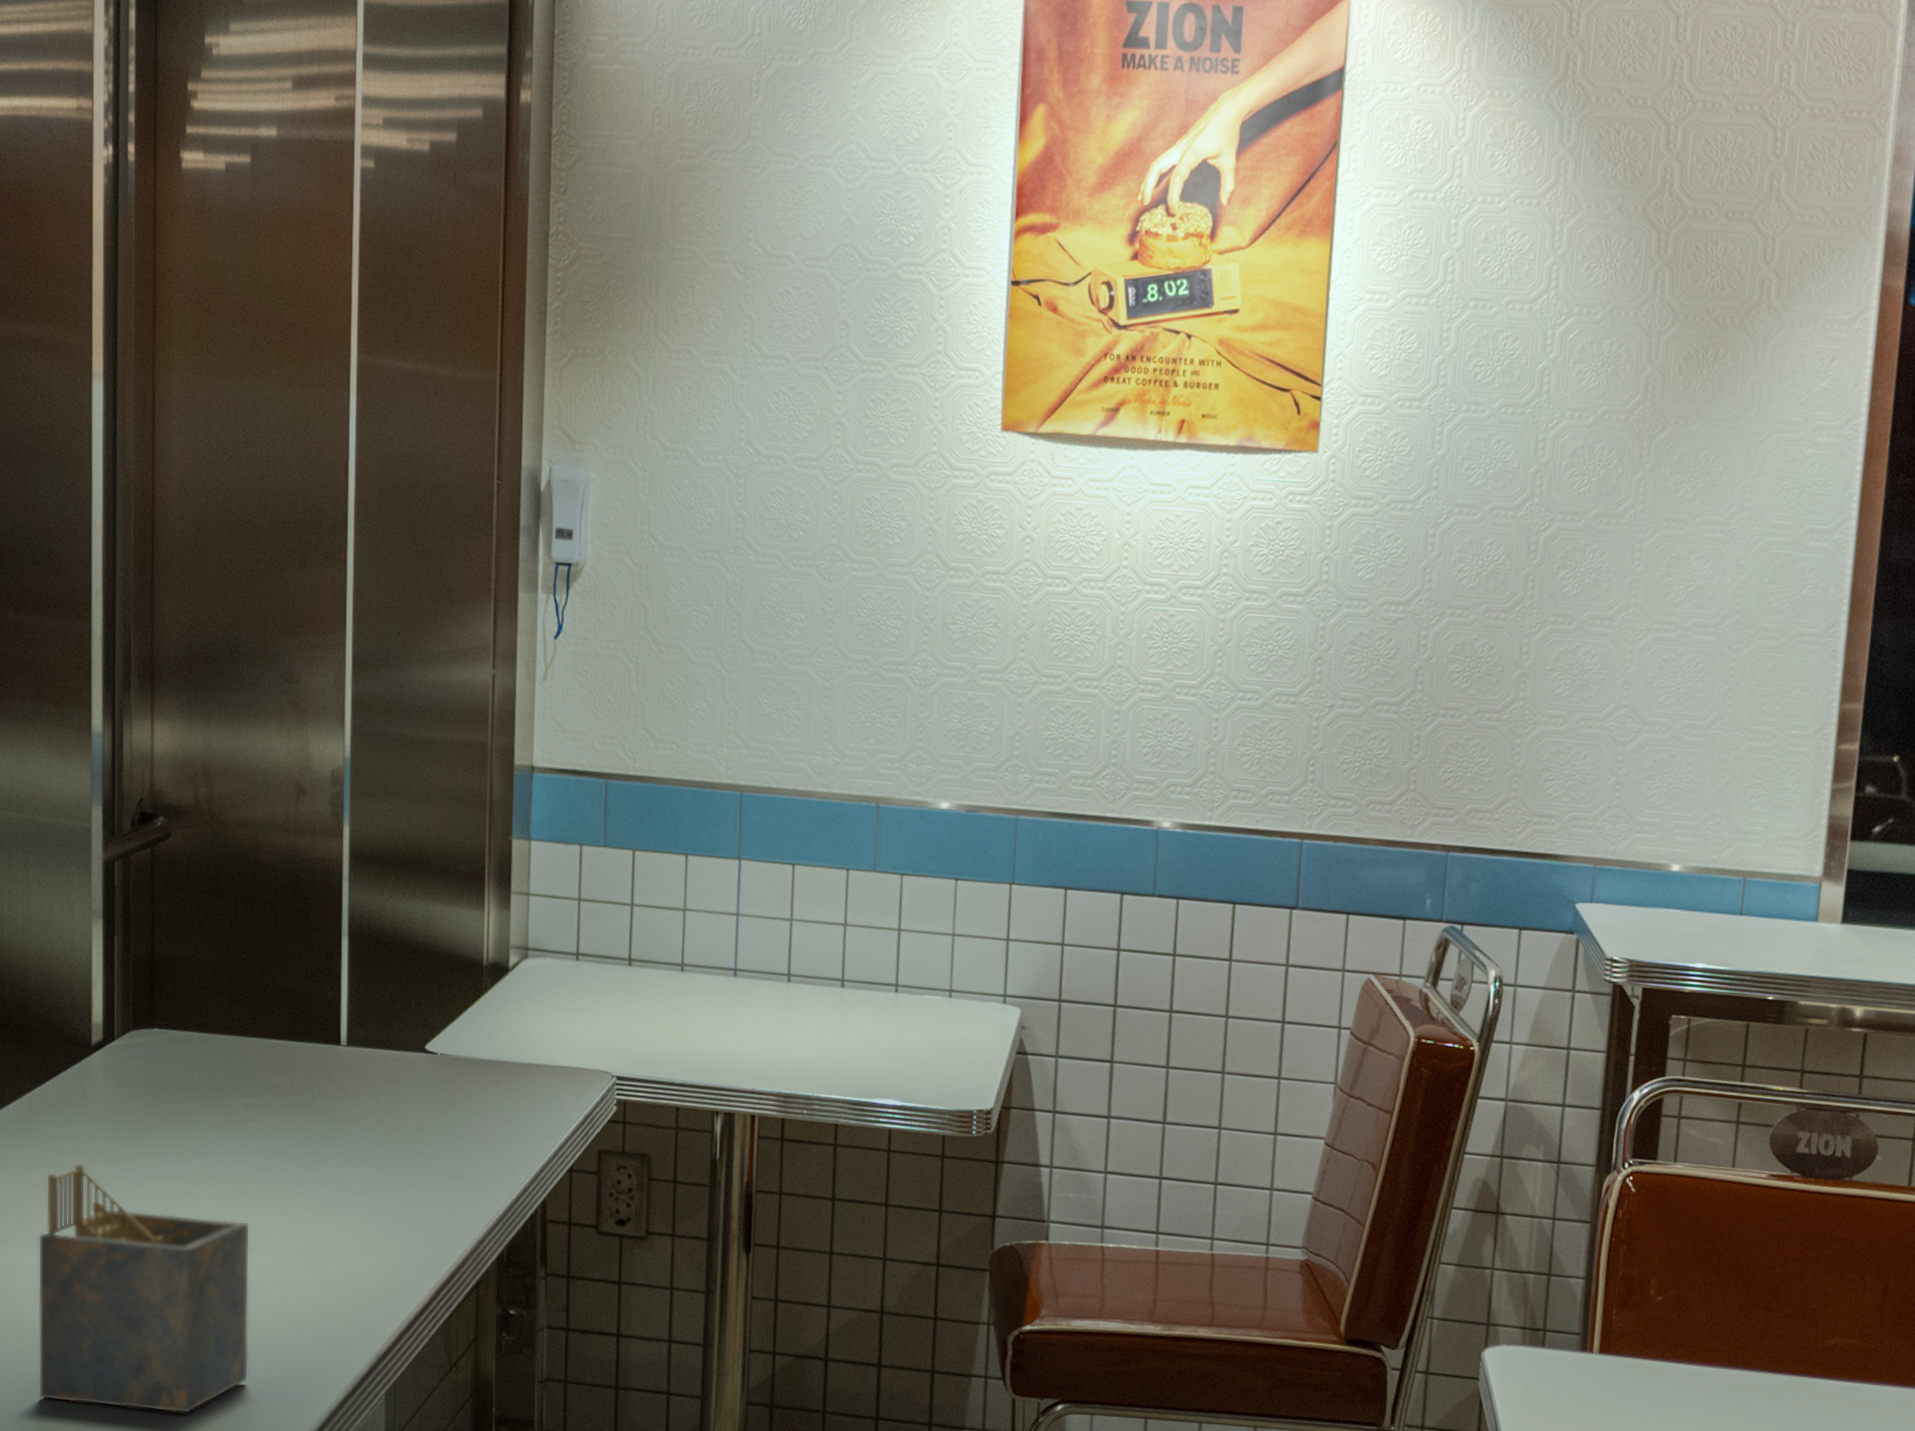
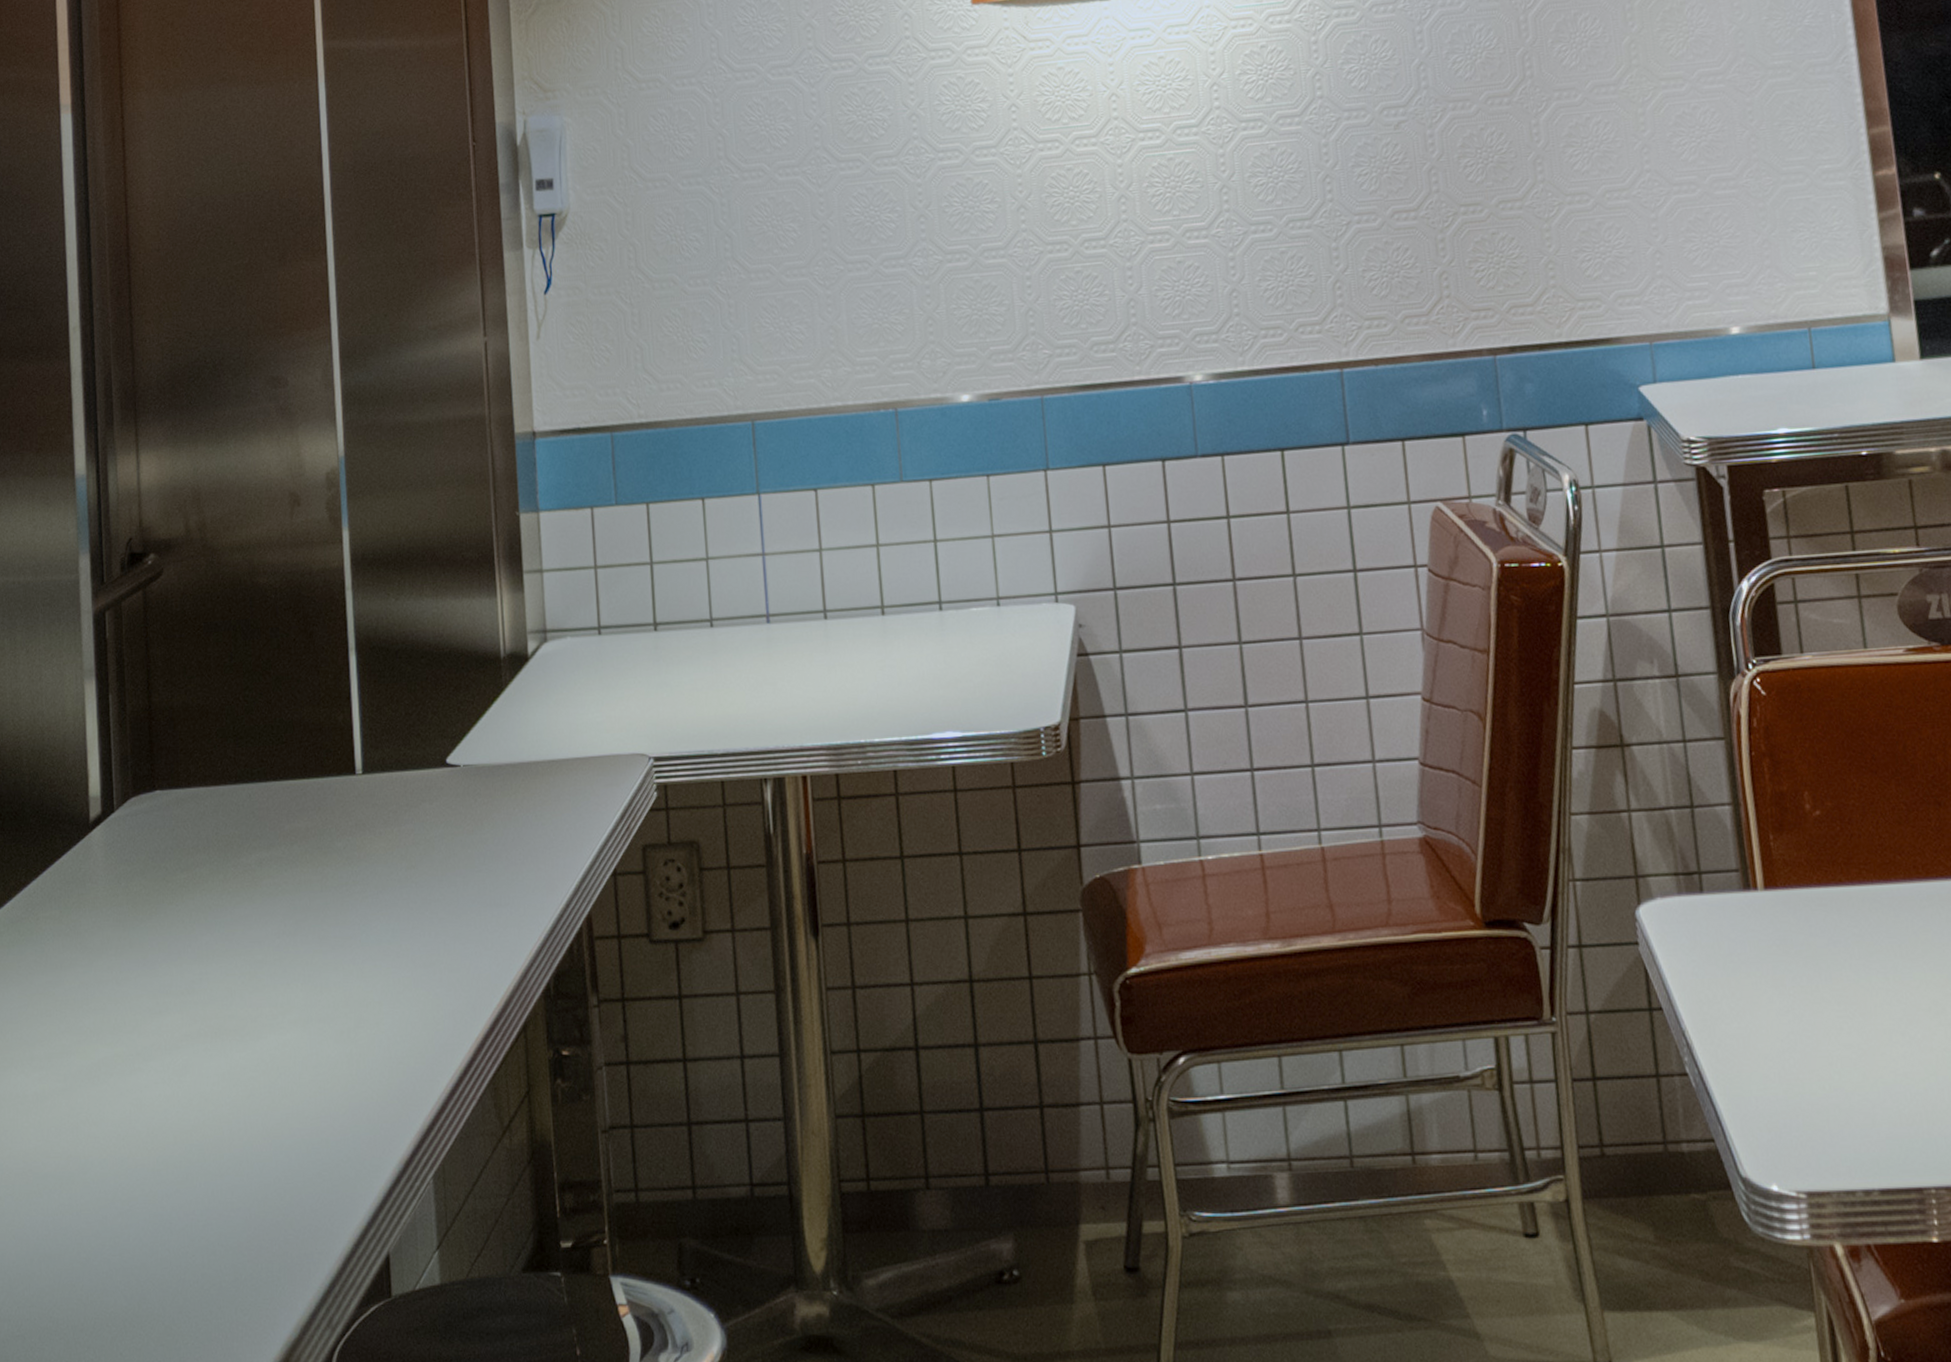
napkin holder: present [38,1162,250,1414] -> none [41,960,279,1252]

